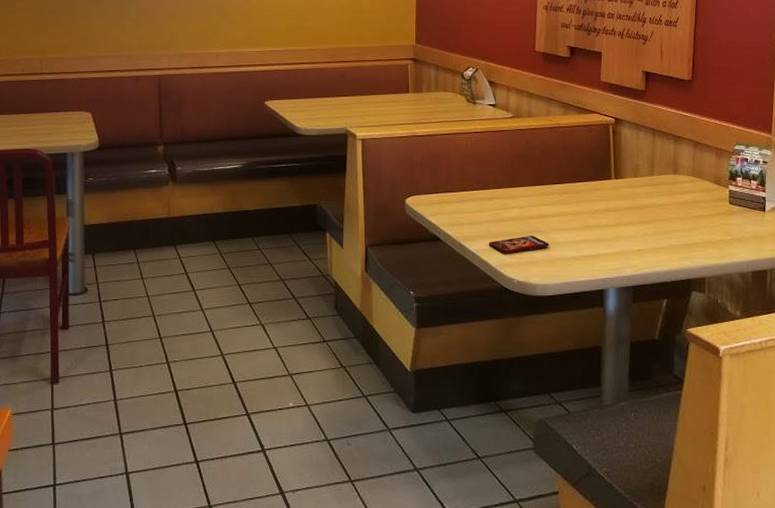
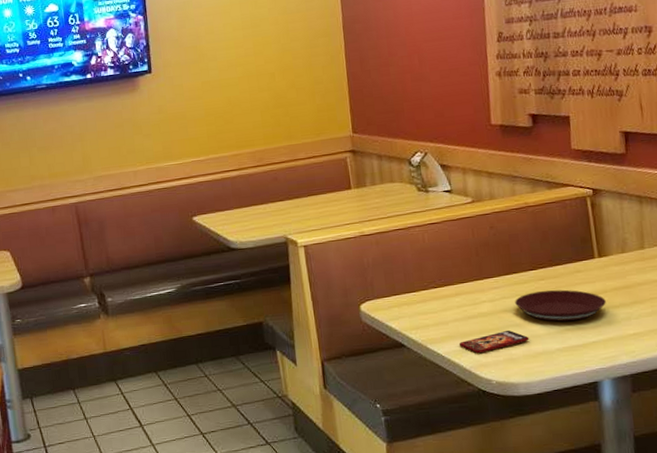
plate: none [540,203,617,233] -> present [515,289,606,322]

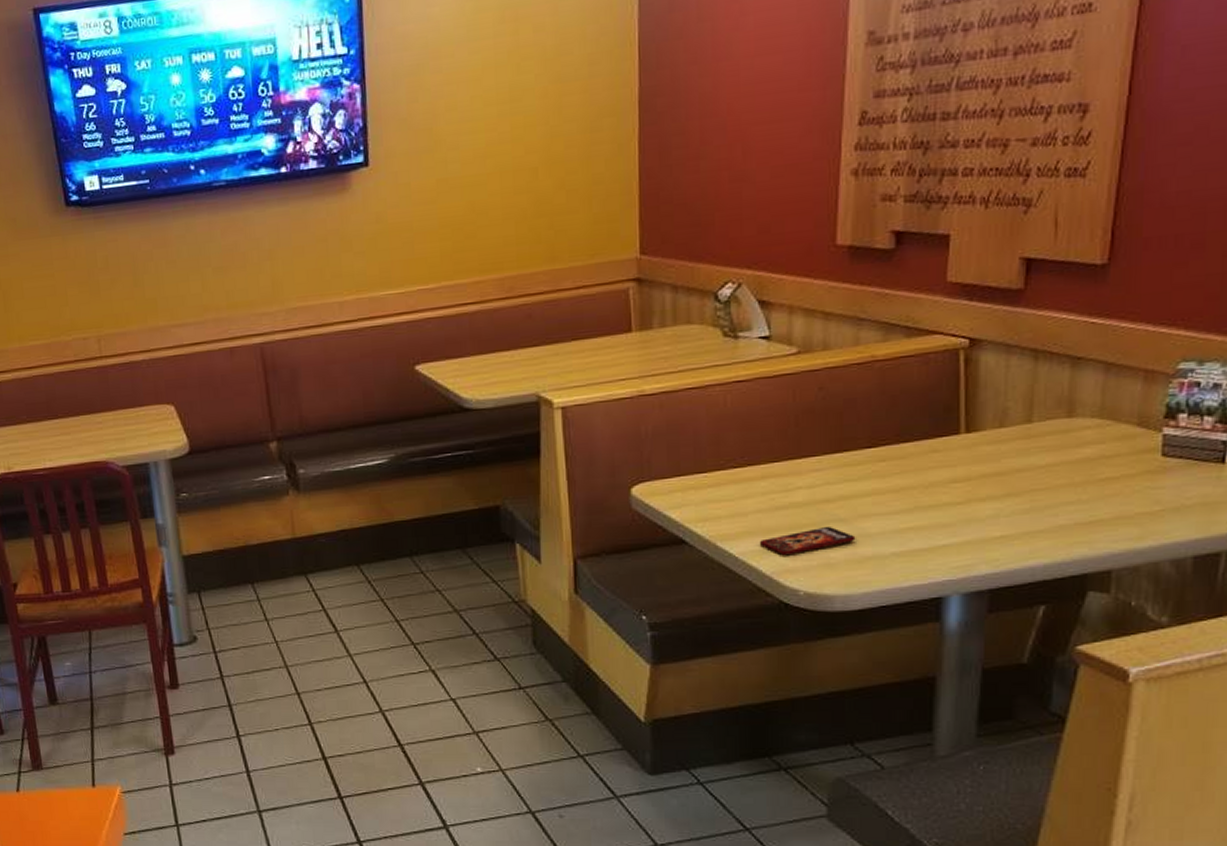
plate: present [515,289,606,322] -> none [842,474,968,518]

